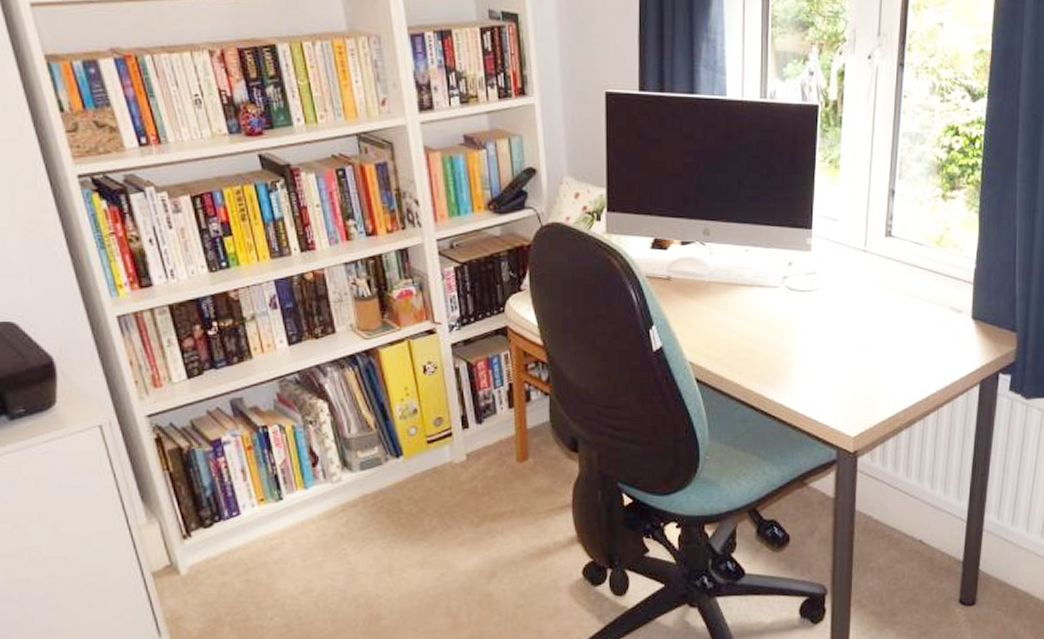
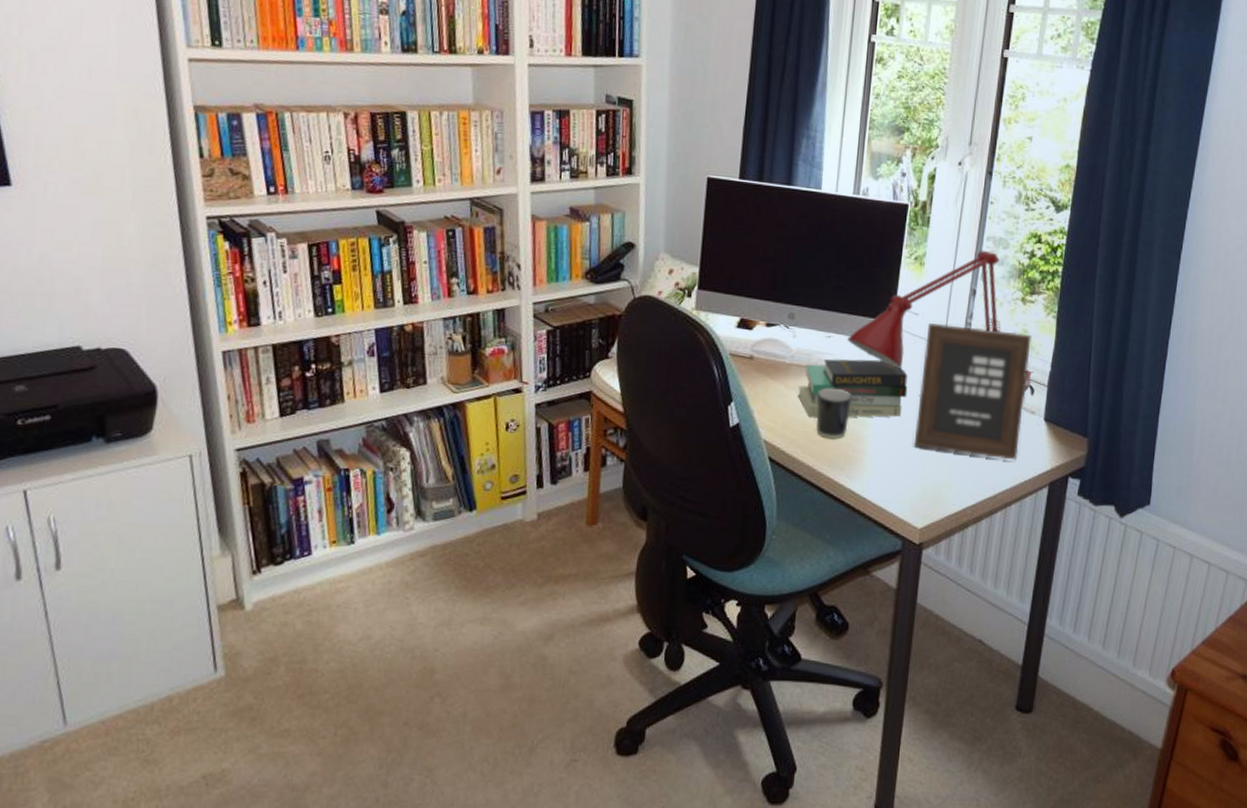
books: none [719,270,832,335] -> present [797,359,908,418]
mug: none [739,303,776,355] -> present [816,387,853,440]
desk lamp: none [766,147,960,294] -> present [847,250,1035,395]
picture frame: none [842,227,954,361] -> present [915,323,1032,460]

